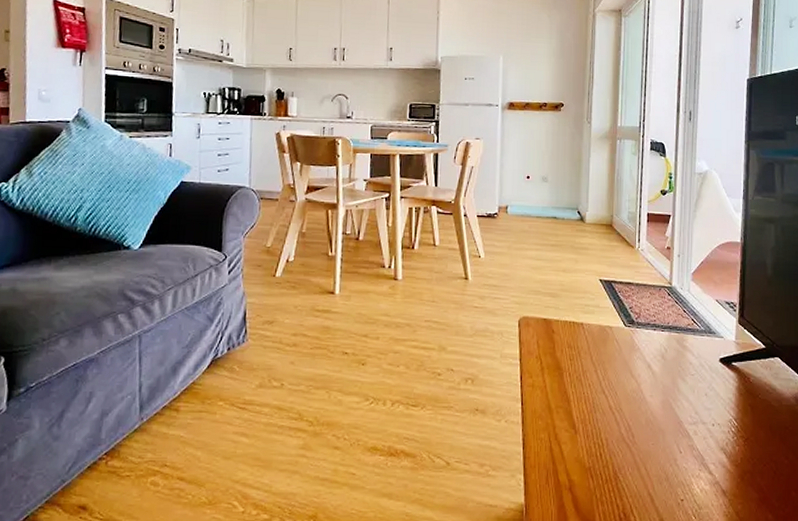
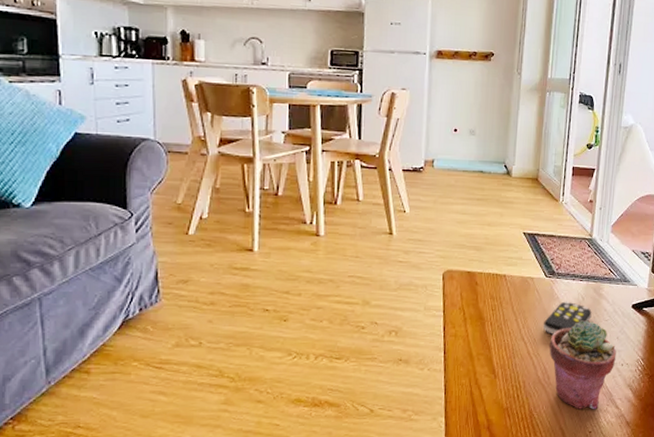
remote control: none [625,352,676,388] -> present [543,301,592,334]
potted succulent: none [632,374,706,475] -> present [549,320,616,410]

